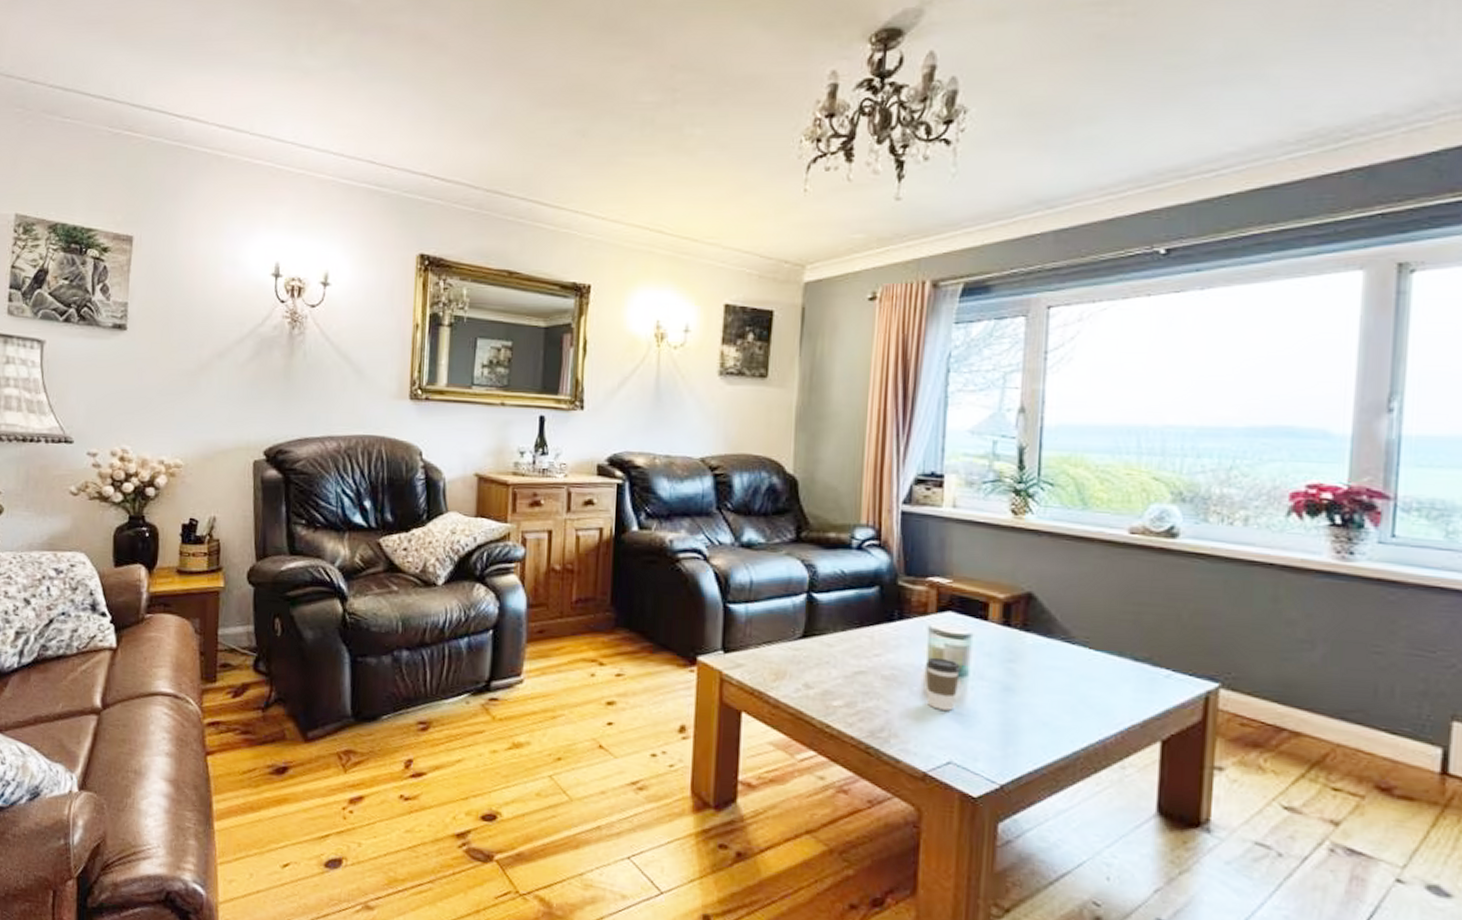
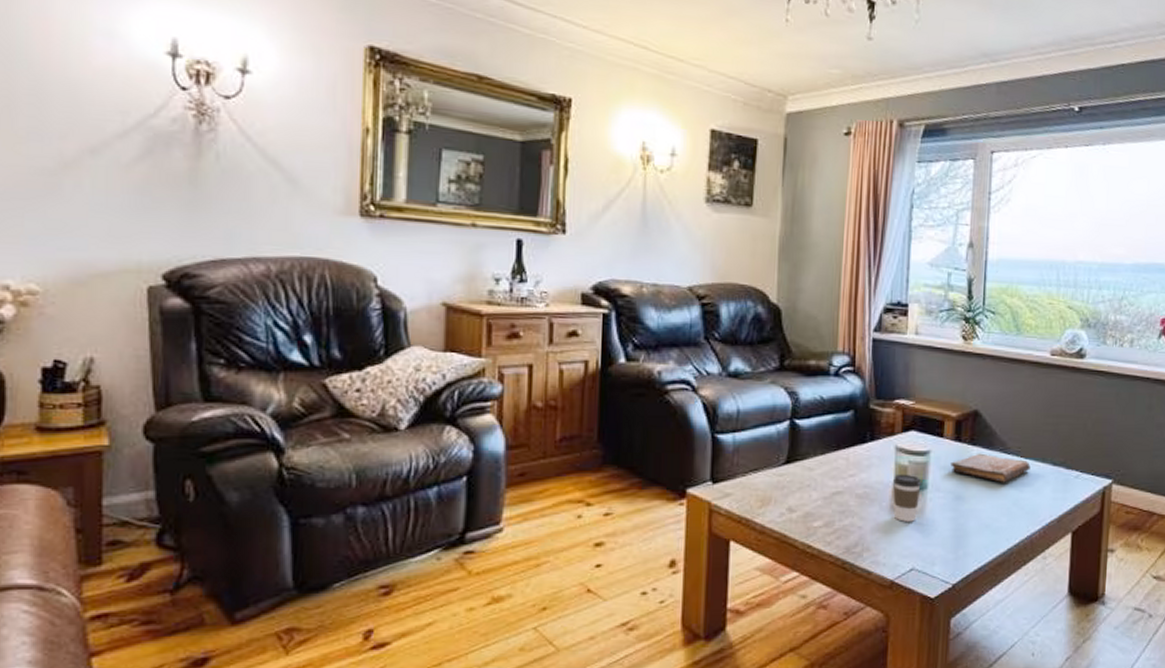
book: none [997,640,1103,677] -> present [951,453,1030,483]

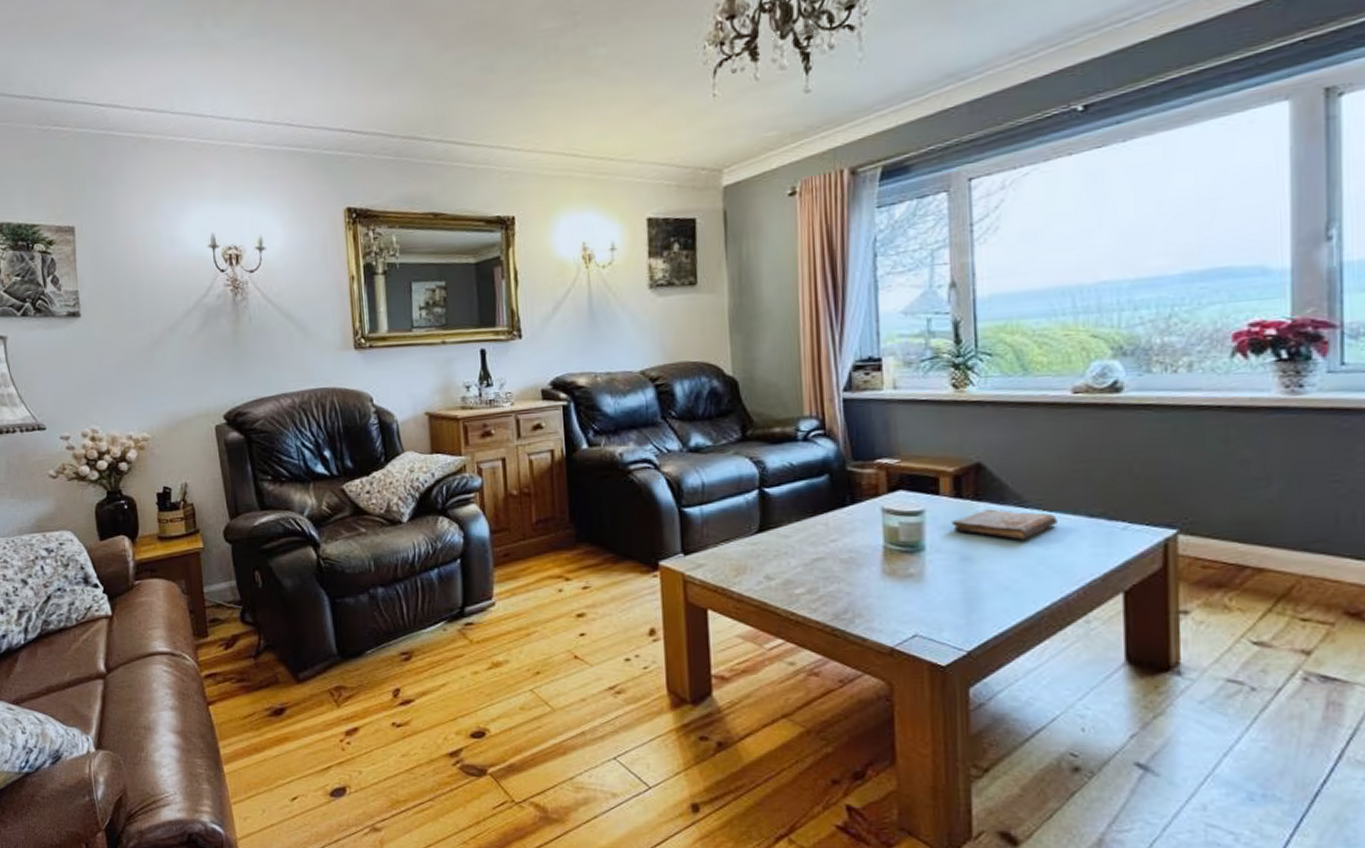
coffee cup: present [893,474,921,522] -> none [883,536,917,586]

